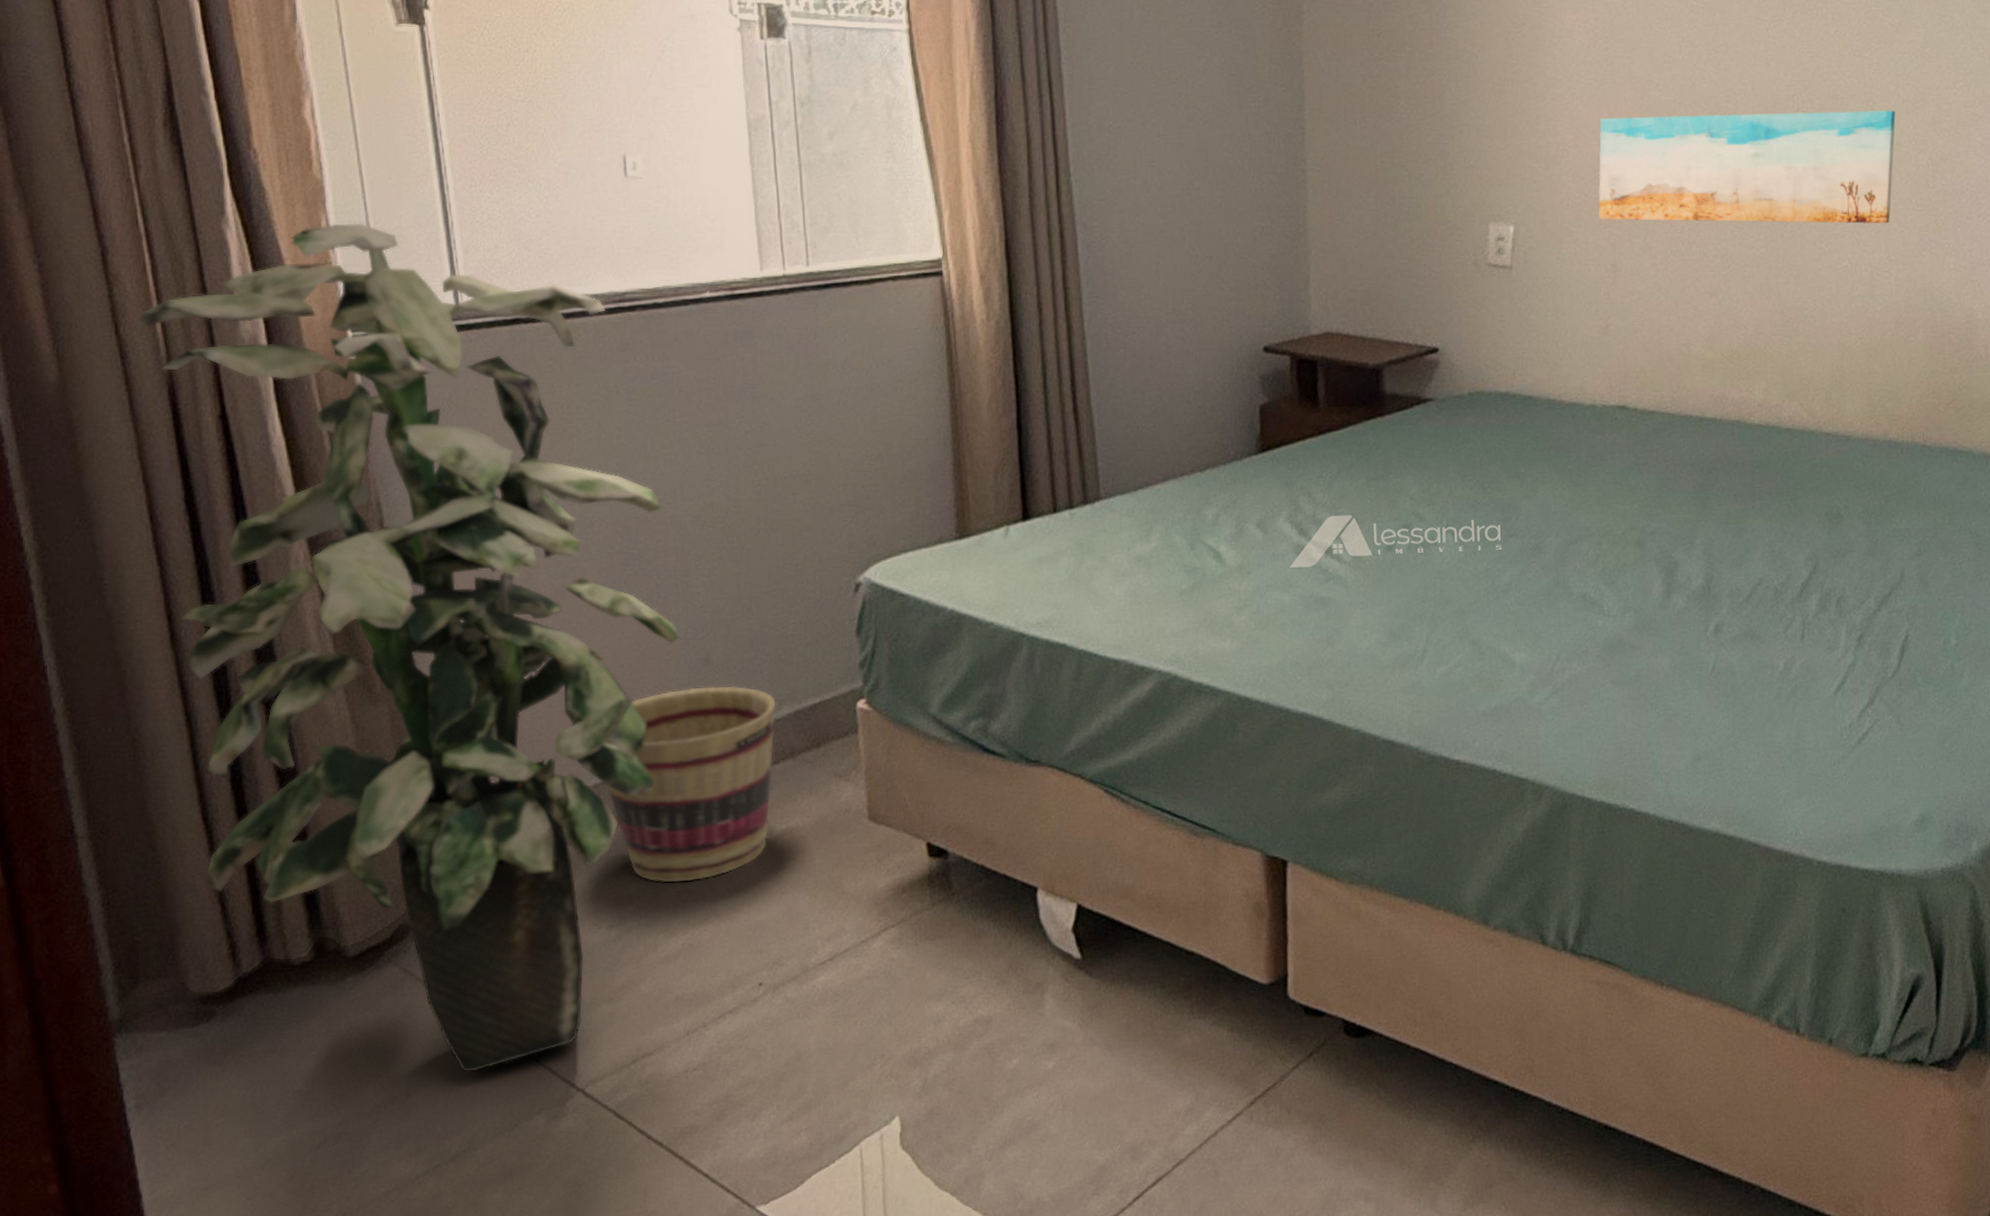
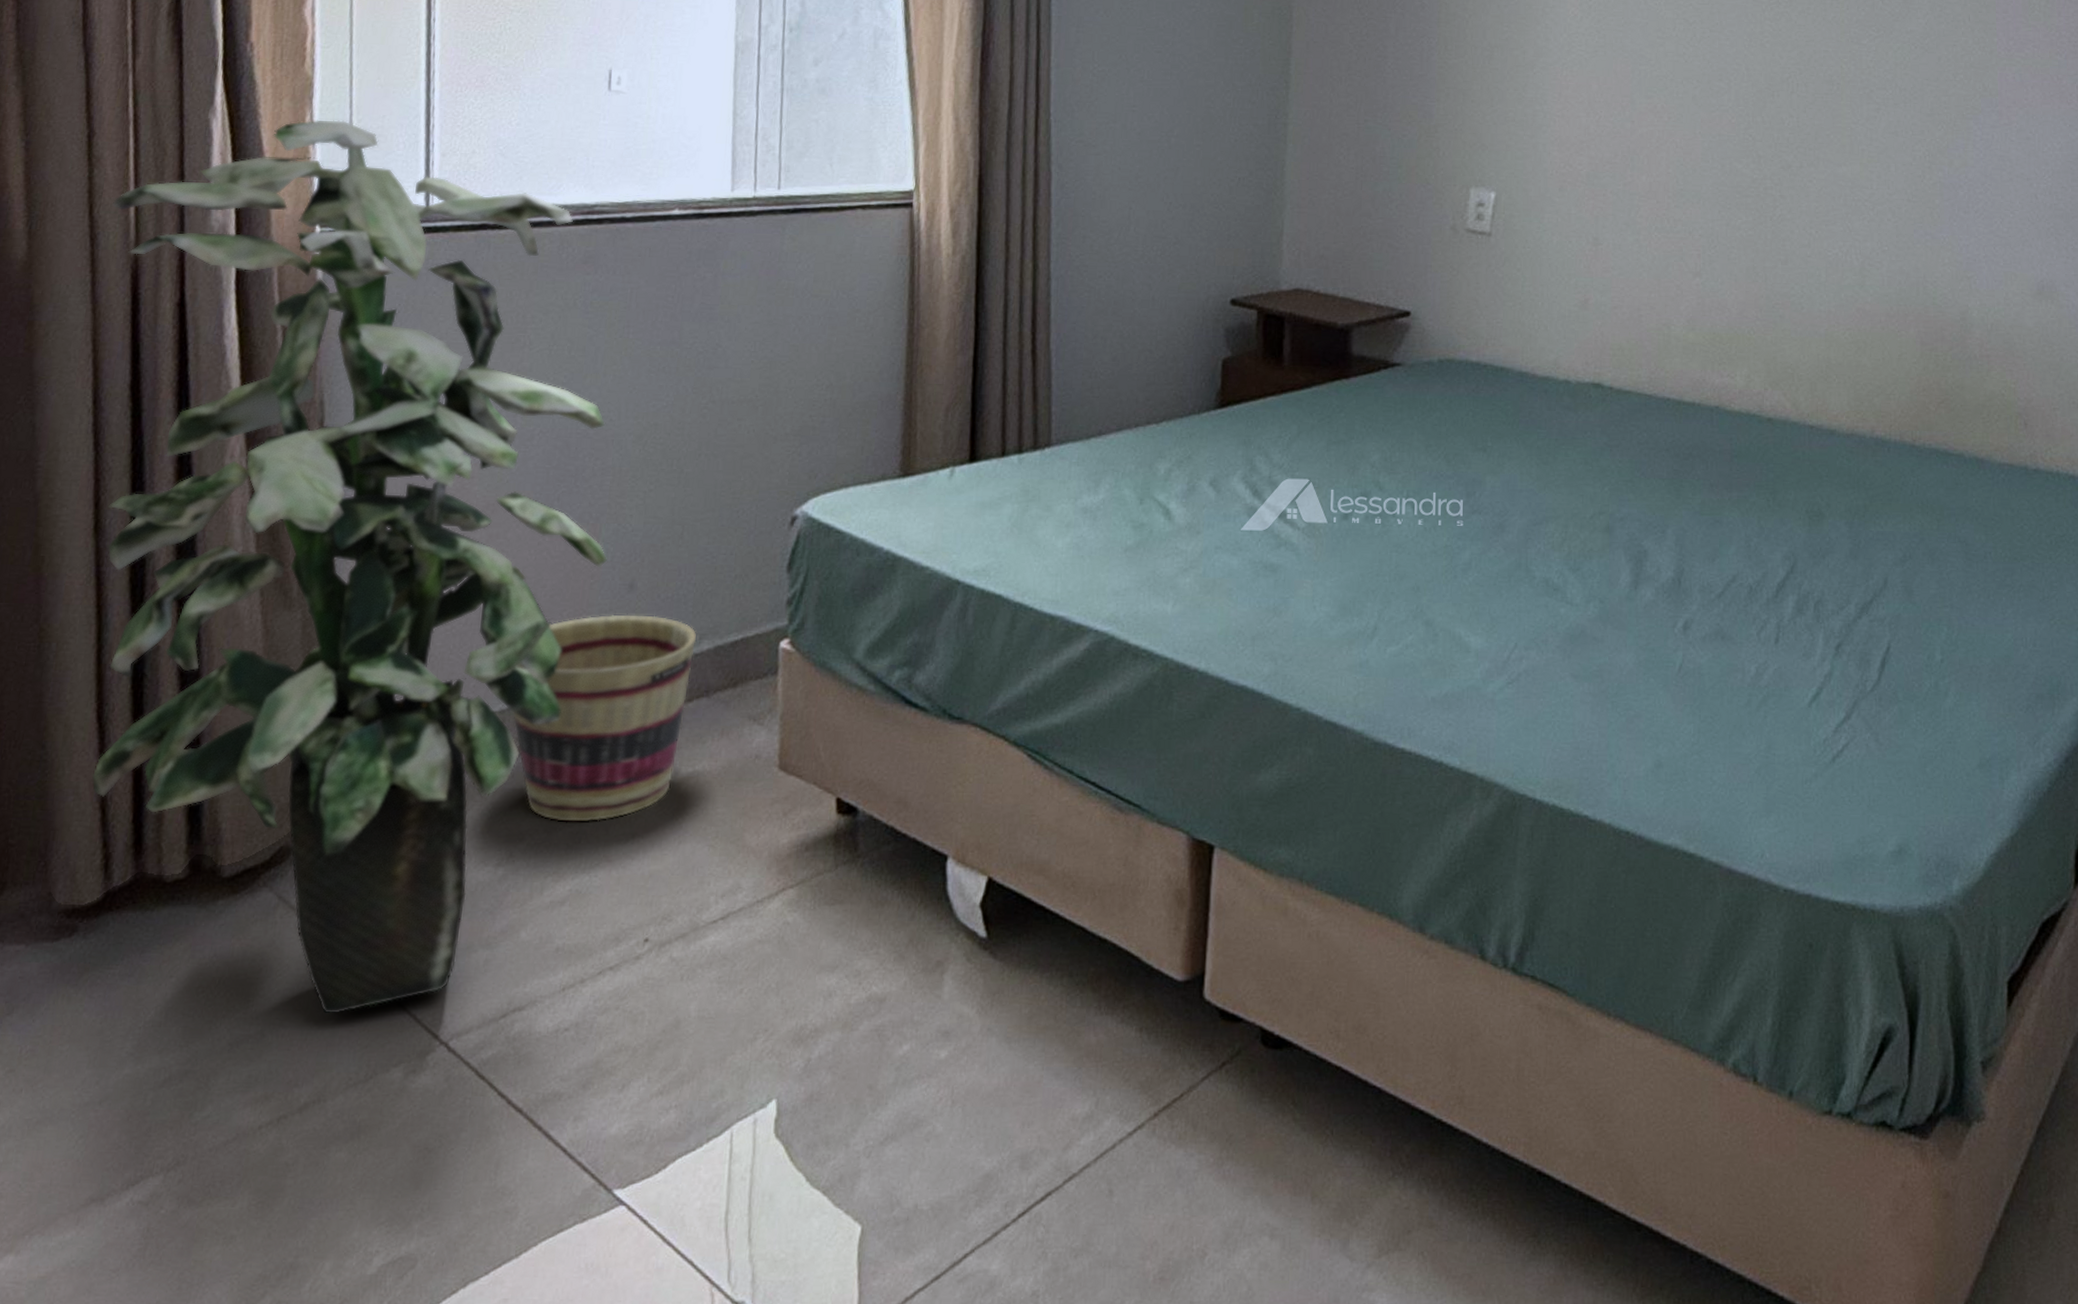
wall art: present [1598,110,1896,224] -> none [1583,89,1893,213]

